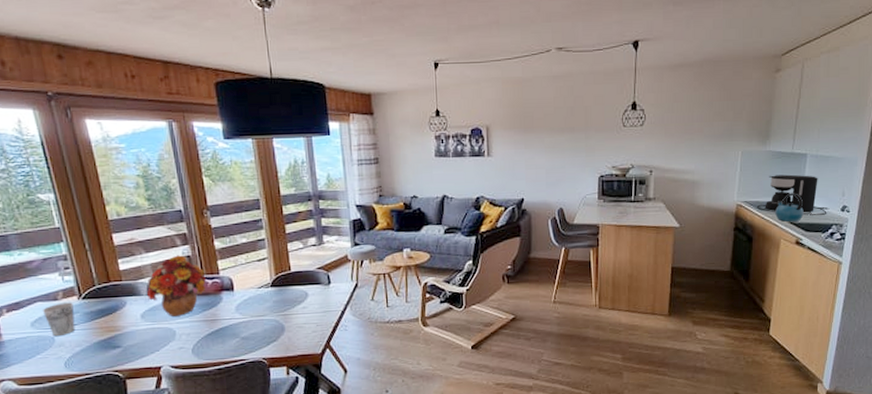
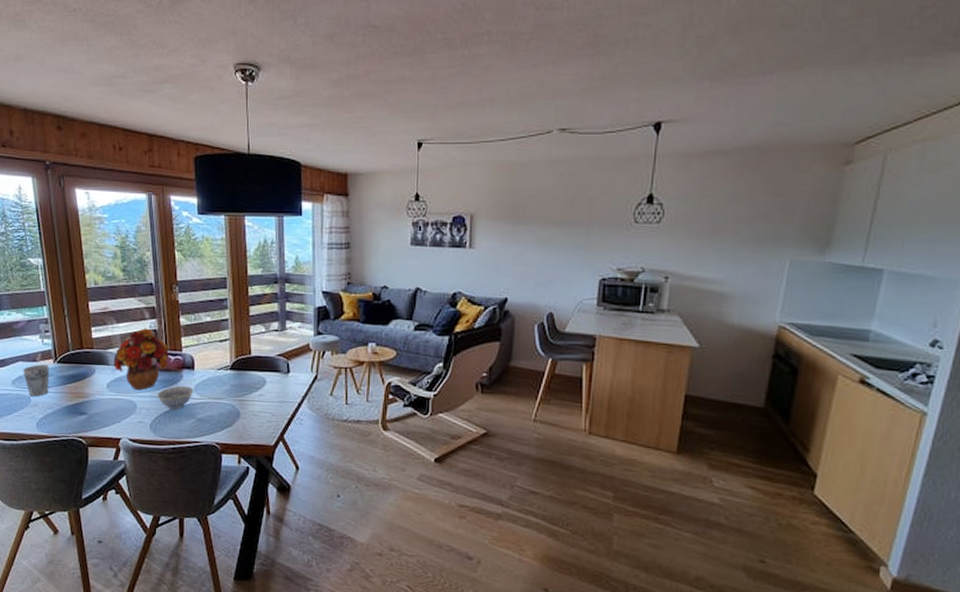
bowl: none [197,307,235,332] -> present [157,385,194,410]
coffee maker: present [757,174,830,216] -> none [807,293,913,349]
kettle: present [775,193,804,222] -> none [832,317,874,355]

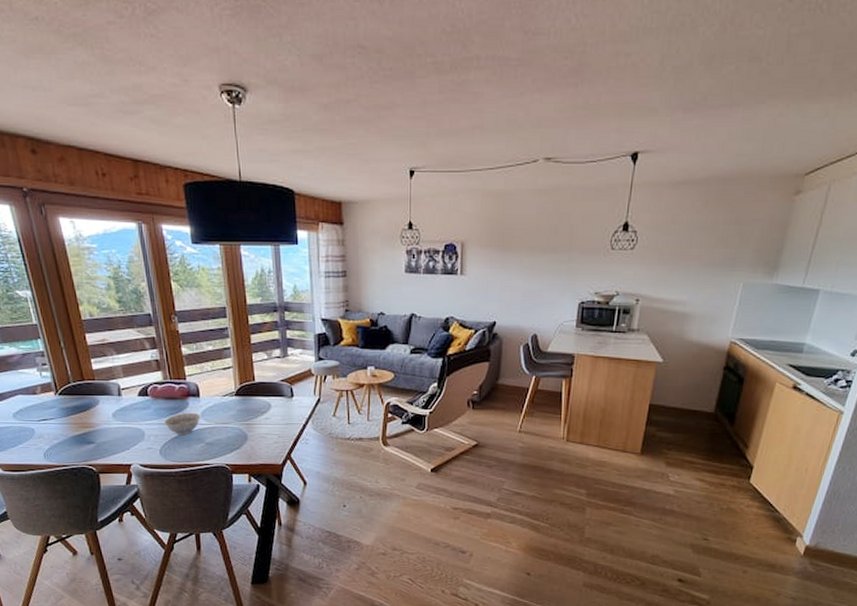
cup: present [22,364,49,397] -> none [22,397,53,429]
flower arrangement: present [113,328,170,390] -> none [117,358,175,418]

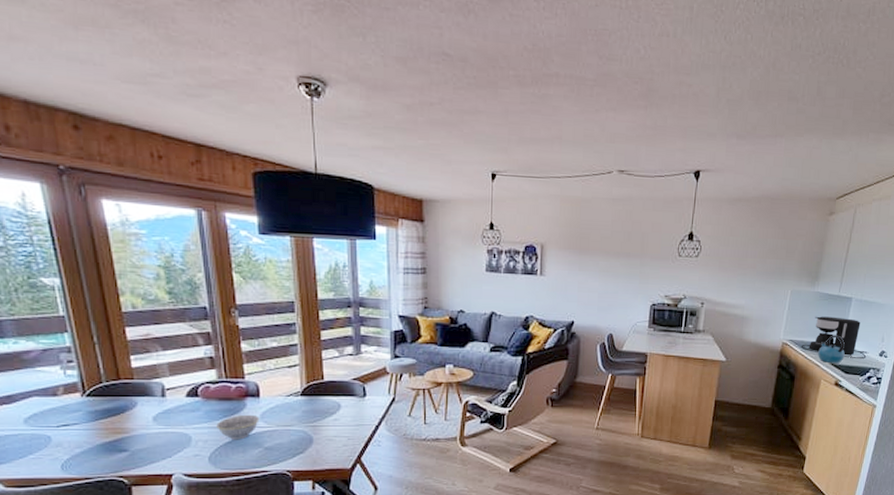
coffee maker: none [753,311,838,359] -> present [802,316,869,358]
kettle: none [773,332,808,365] -> present [818,335,845,364]

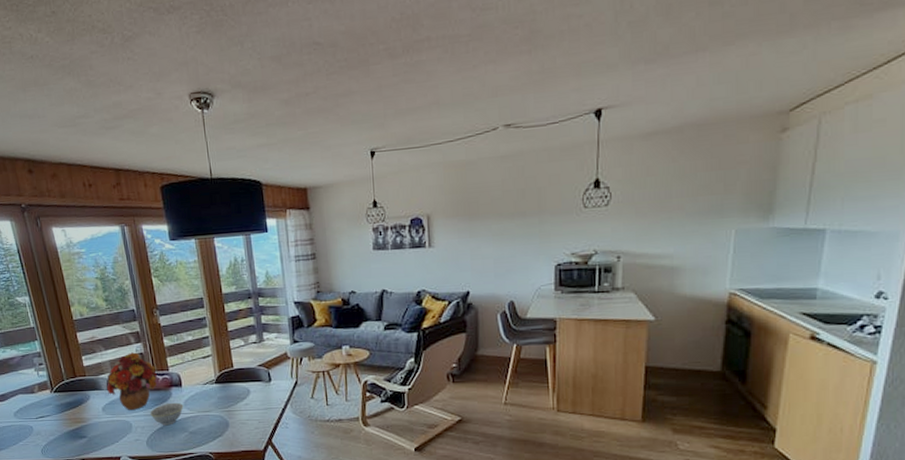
flower arrangement: none [160,355,231,421] -> present [106,352,158,410]
coffee maker: present [802,316,869,358] -> none [757,255,859,305]
kettle: present [818,335,845,364] -> none [782,277,821,313]

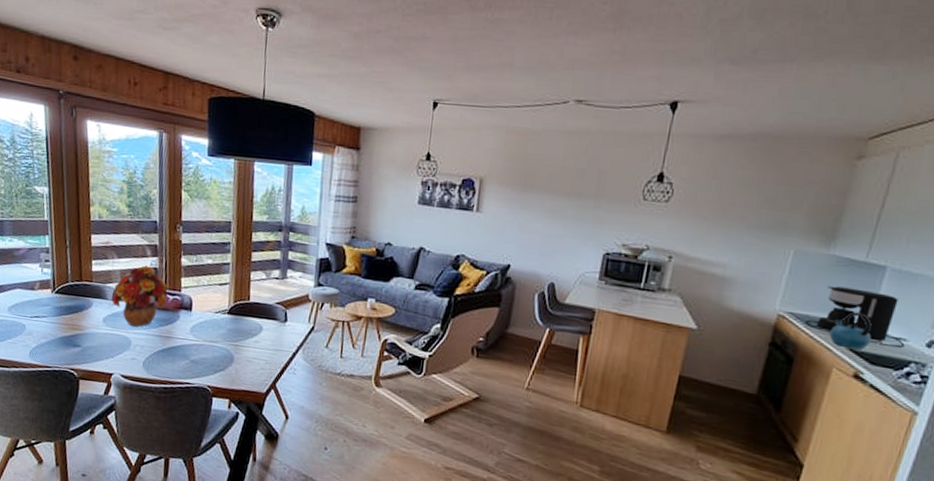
bowl: present [150,402,184,426] -> none [153,326,190,350]
coffee maker: none [757,255,859,305] -> present [806,285,910,348]
kettle: none [782,277,821,313] -> present [829,312,872,350]

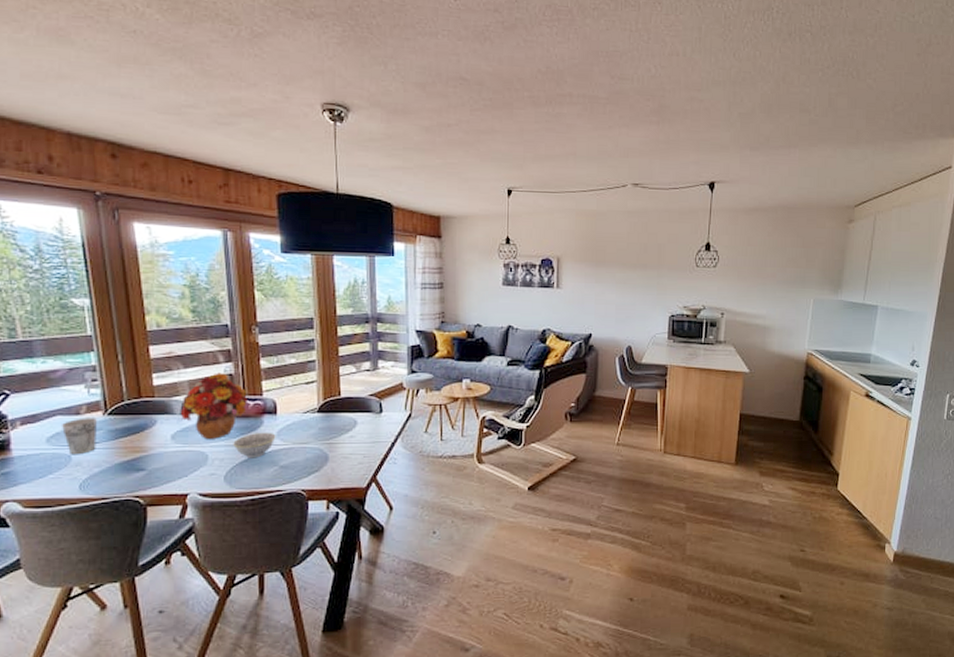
cup: none [19,293,47,326] -> present [61,418,97,455]
bowl: none [153,326,190,350] -> present [233,432,276,458]
coffee maker: present [806,285,910,348] -> none [828,325,899,368]
kettle: present [829,312,872,350] -> none [846,344,874,374]

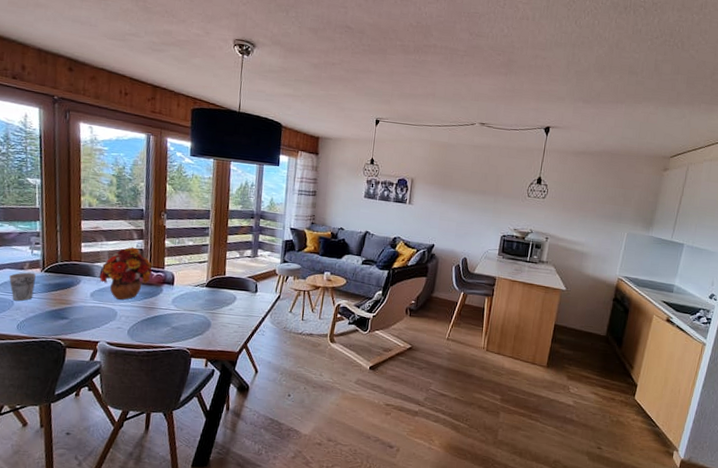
bowl: present [233,432,276,458] -> none [137,298,172,319]

